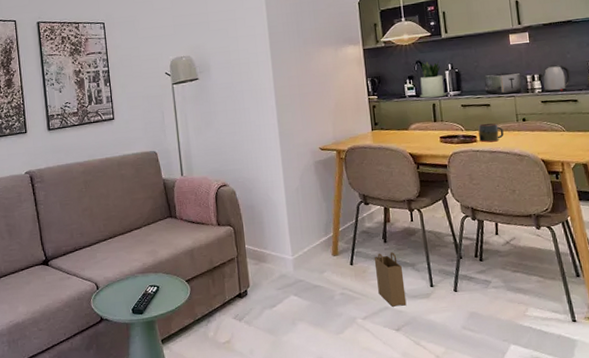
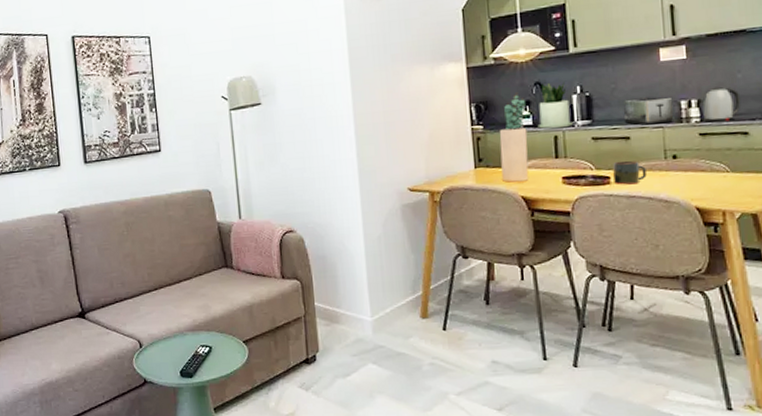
shopping bag: present [374,252,407,307] -> none [472,316,512,382]
vase: none [390,69,415,142] -> present [499,92,529,183]

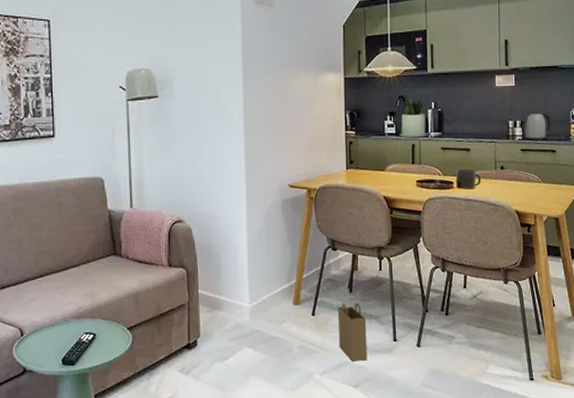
shopping bag: none [472,316,512,382] -> present [337,303,368,362]
vase: present [499,92,529,183] -> none [368,104,392,184]
toaster: present [623,96,674,126] -> none [466,116,503,140]

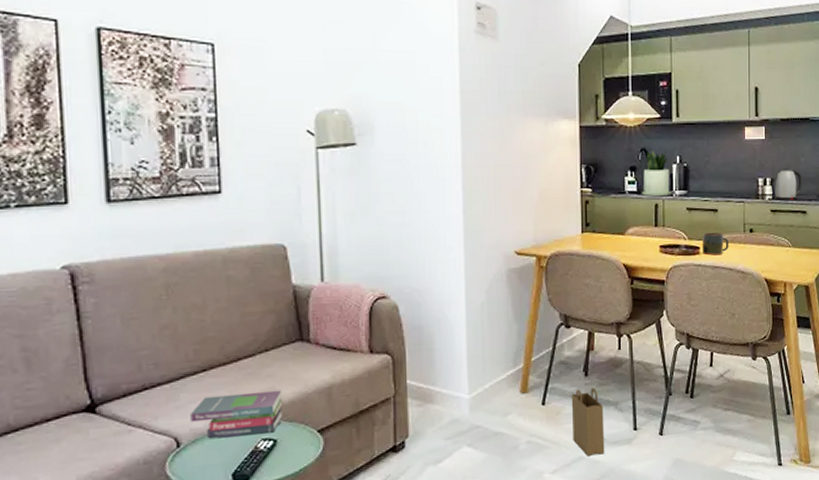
books: none [31,294,101,331] -> present [190,389,283,439]

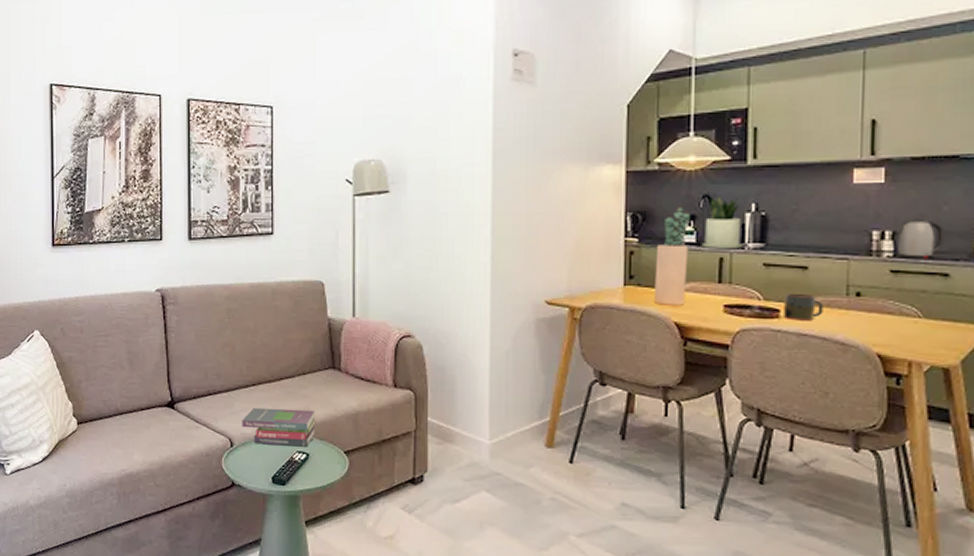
shopping bag: present [571,388,605,456] -> none [603,453,644,528]
vase: none [606,157,633,250] -> present [654,204,691,307]

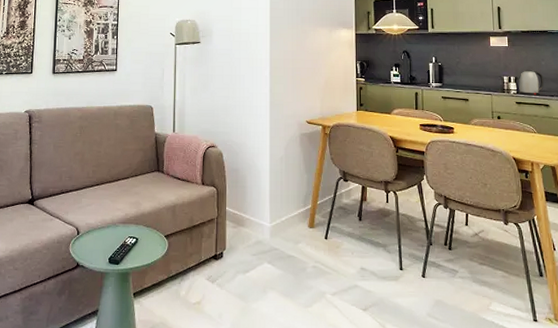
books: present [242,407,316,448] -> none [87,202,144,234]
vase: present [654,204,691,307] -> none [376,56,397,126]
planter: present [701,197,744,250] -> none [404,53,430,87]
mug: present [784,293,823,321] -> none [456,116,479,135]

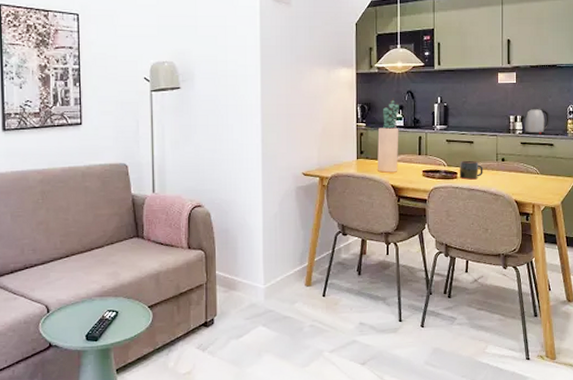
vase: none [376,56,397,126] -> present [377,98,400,174]
mug: none [456,116,479,135] -> present [460,160,483,180]

